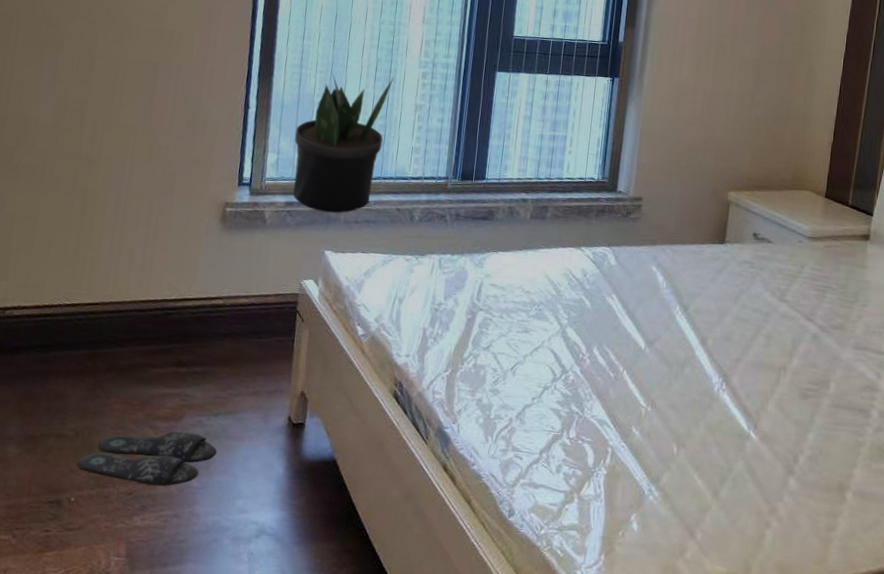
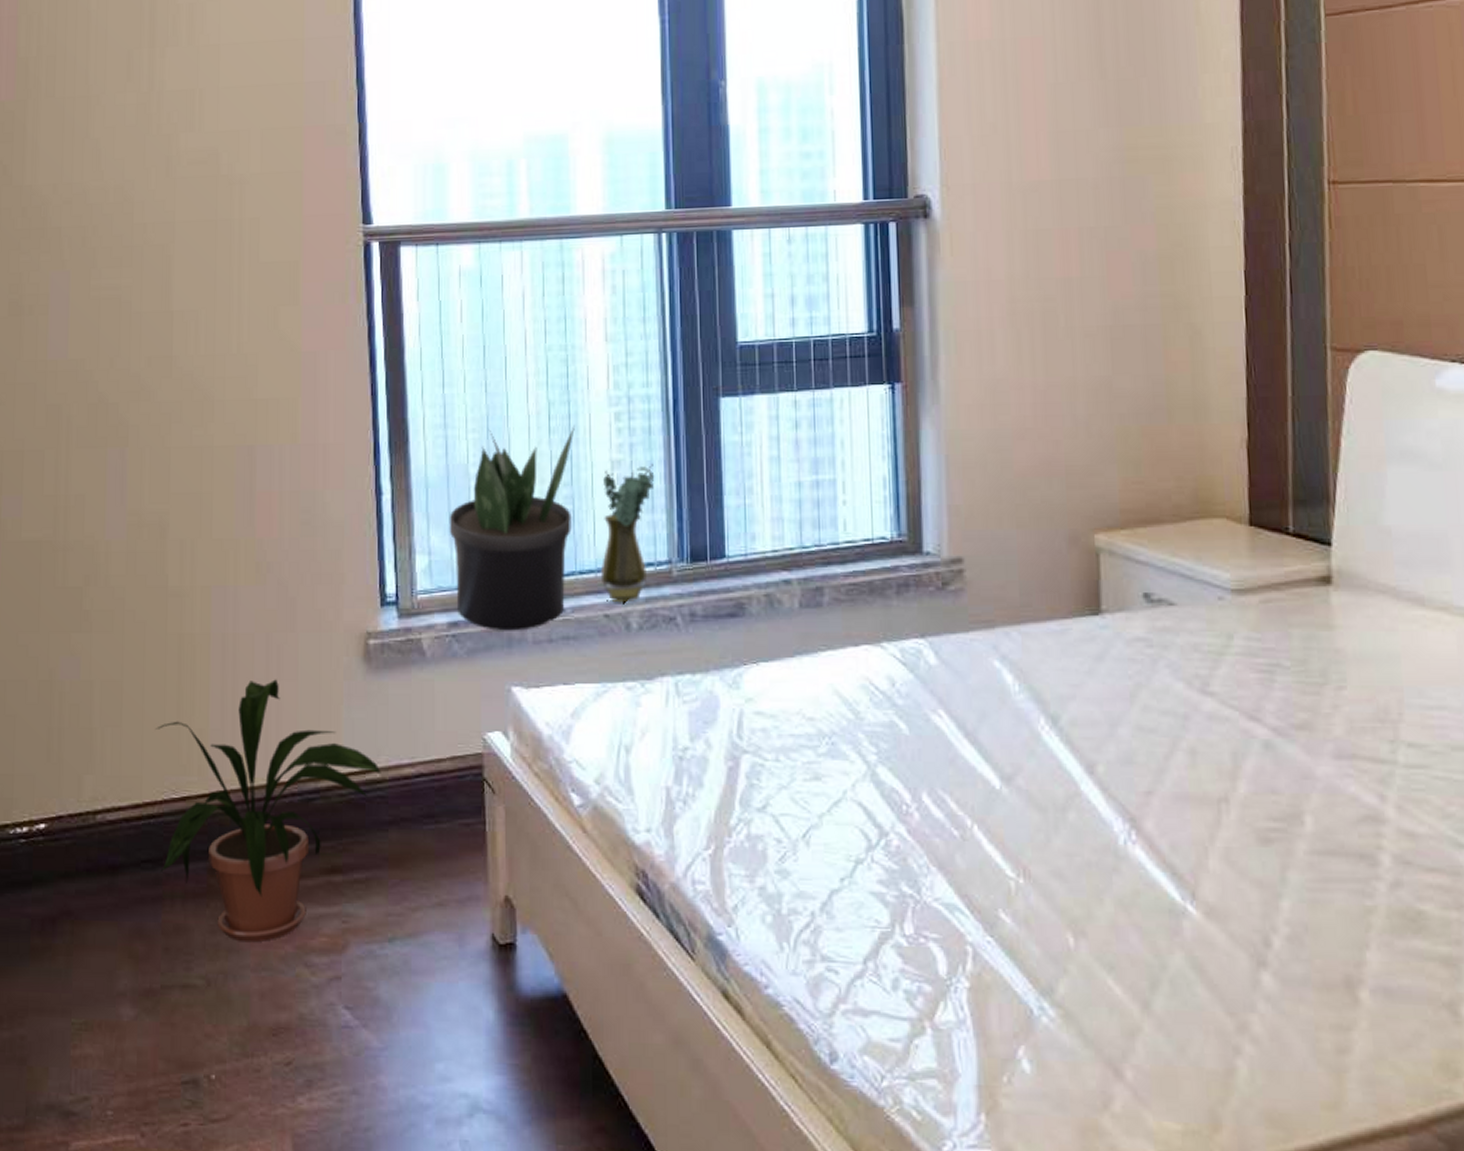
house plant: none [50,227,224,409] -> present [156,679,381,943]
slippers: present [77,431,217,486] -> none [214,968,398,1049]
vase: none [397,110,445,202] -> present [600,463,655,603]

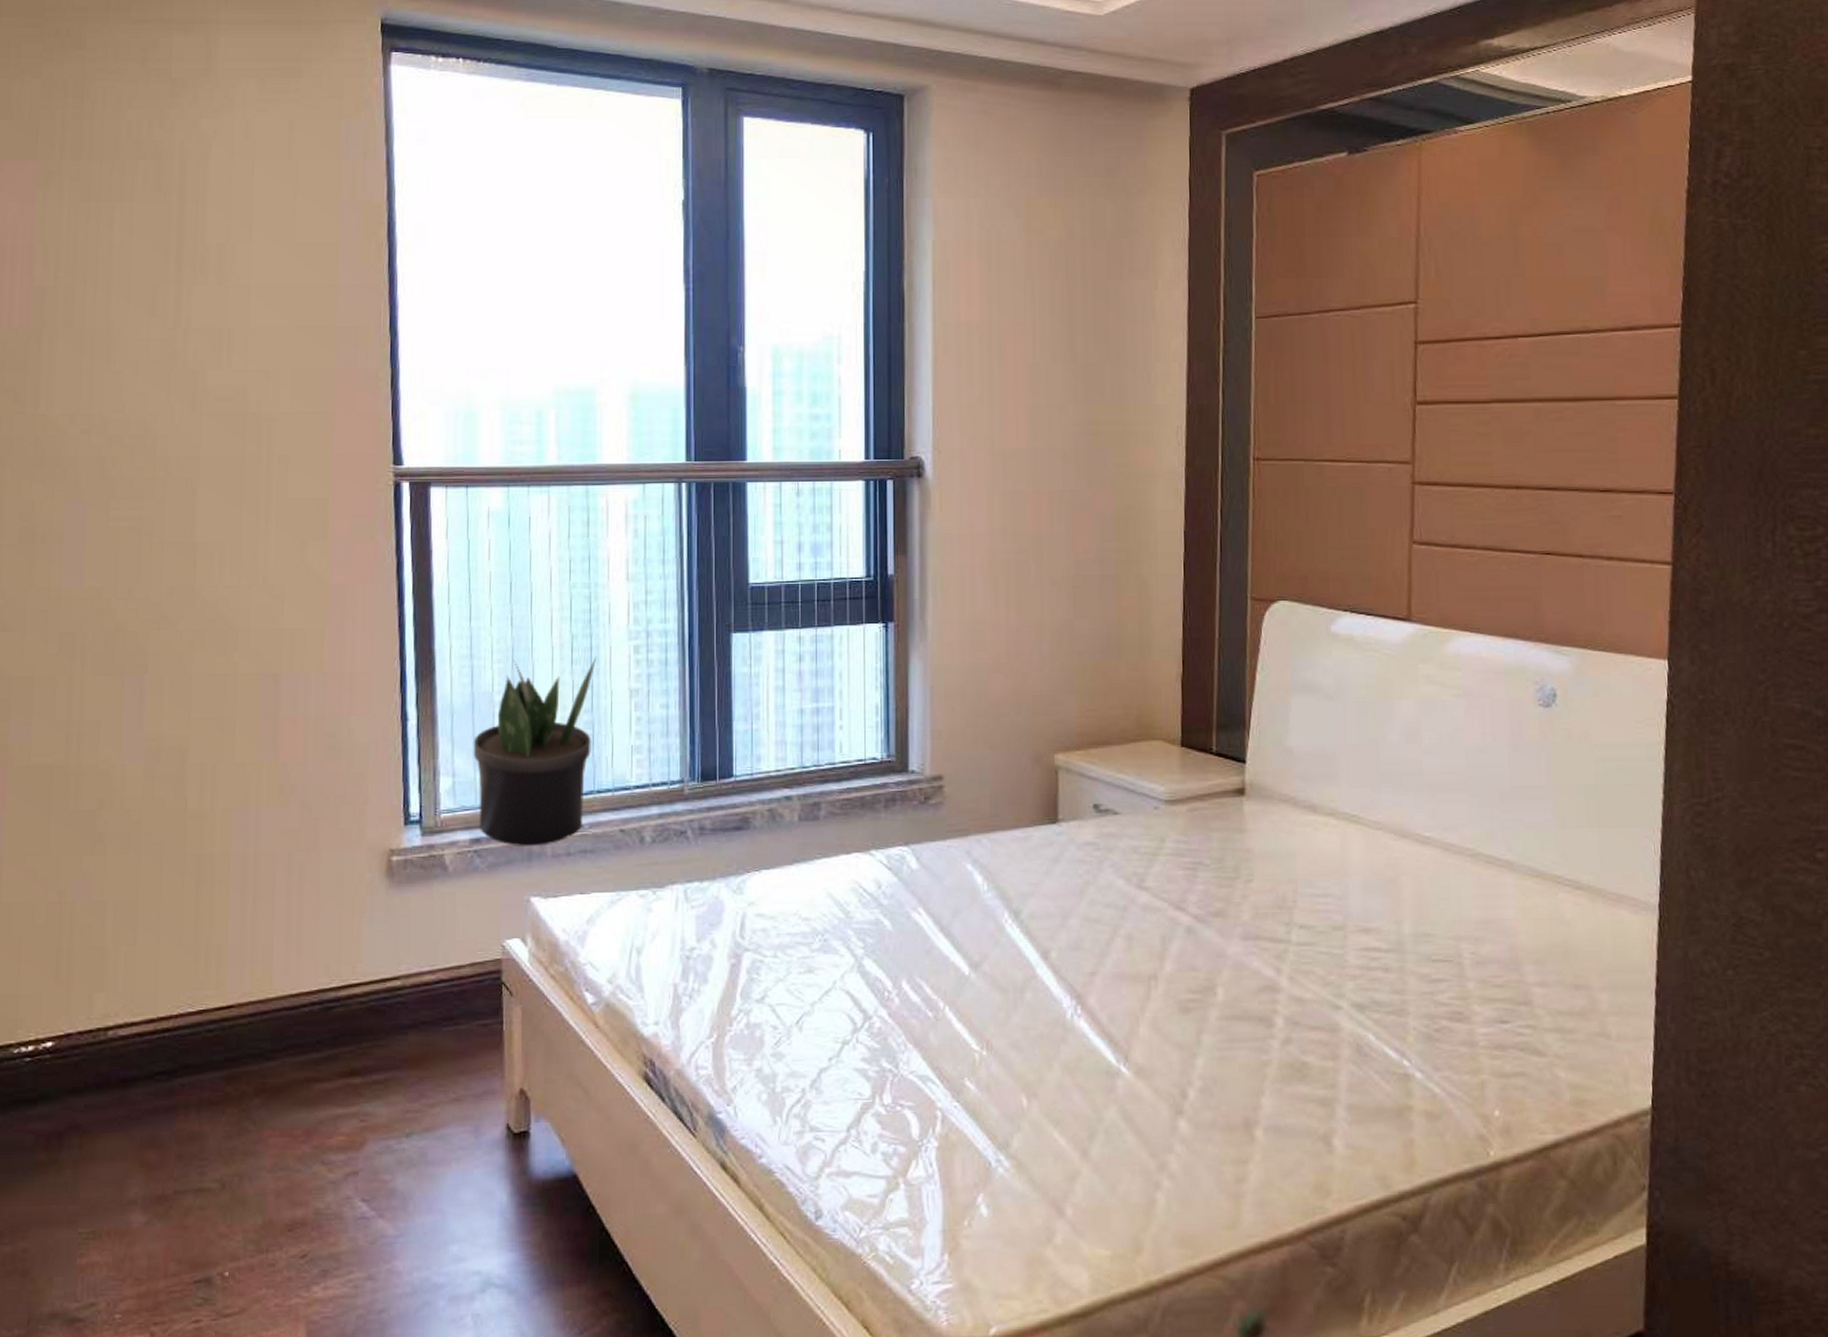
house plant: present [156,679,381,943] -> none [172,896,402,1145]
vase: present [600,463,655,603] -> none [617,692,670,819]

